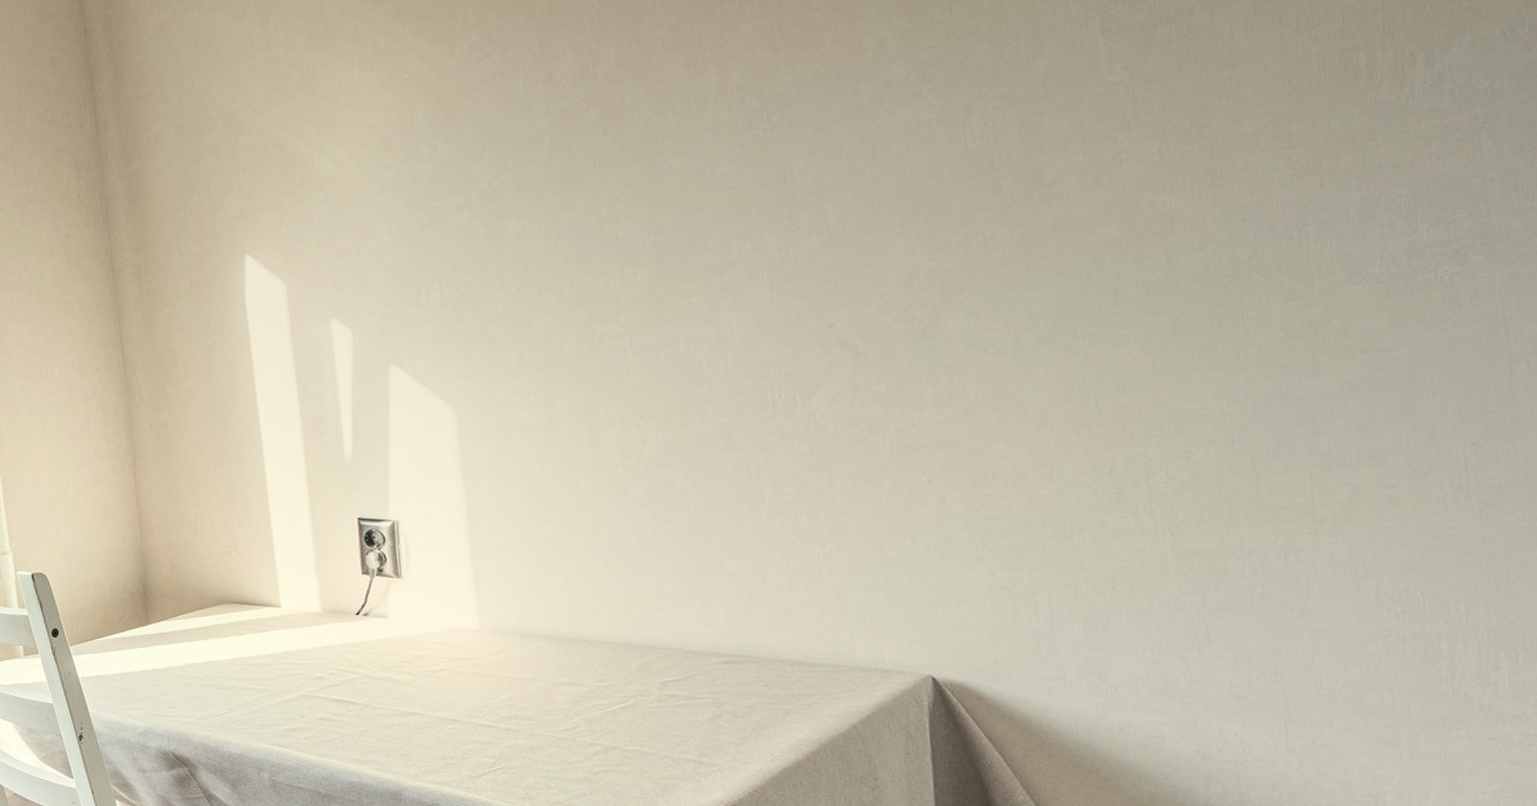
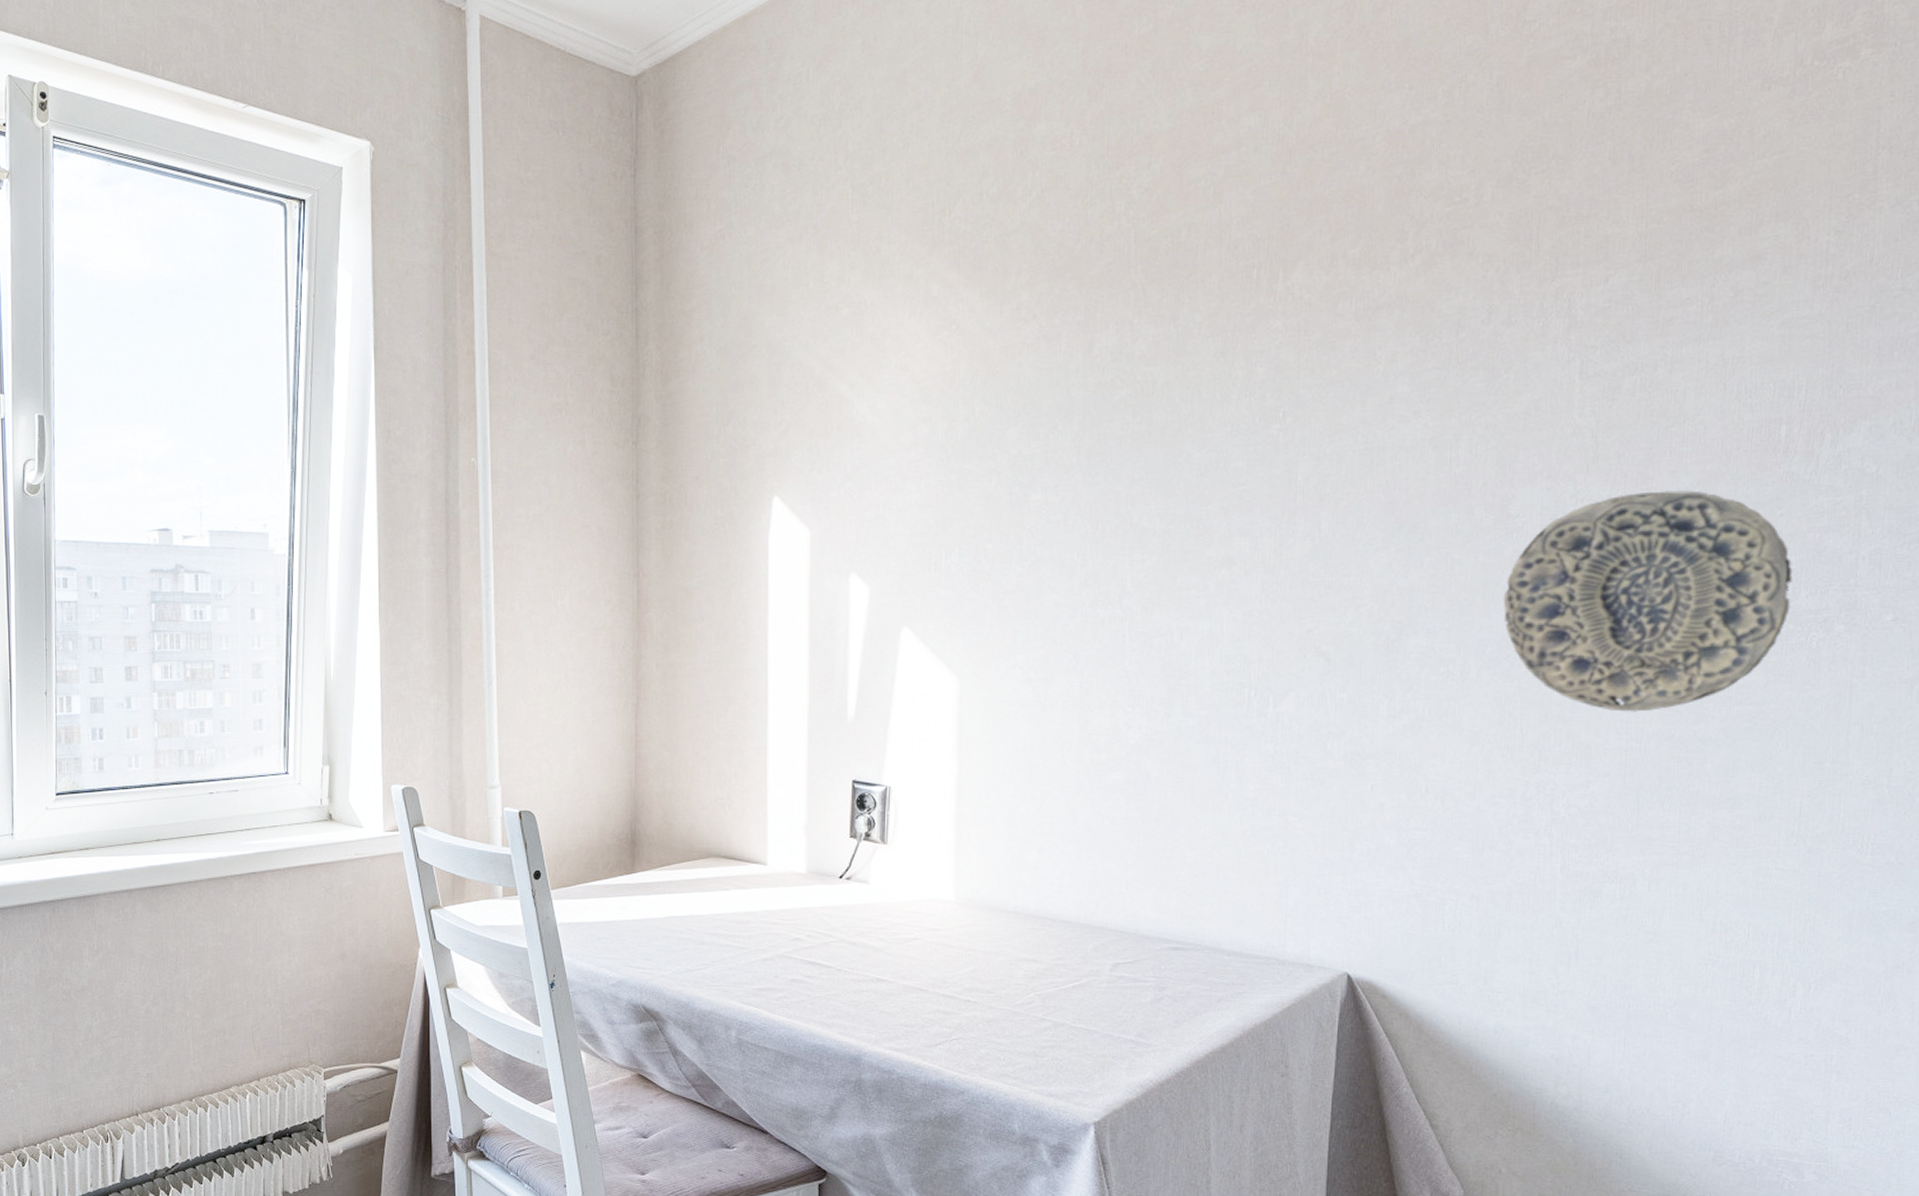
decorative plate: none [1050,133,1409,375] -> present [1503,490,1793,712]

